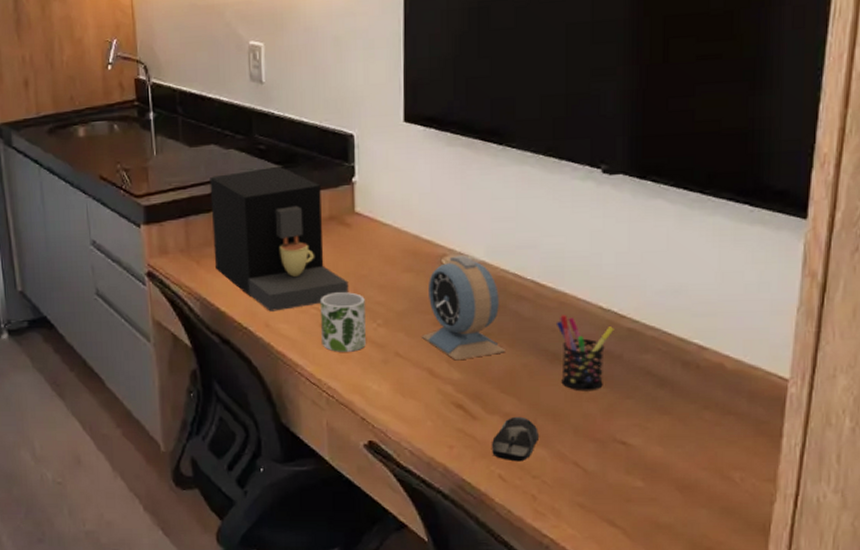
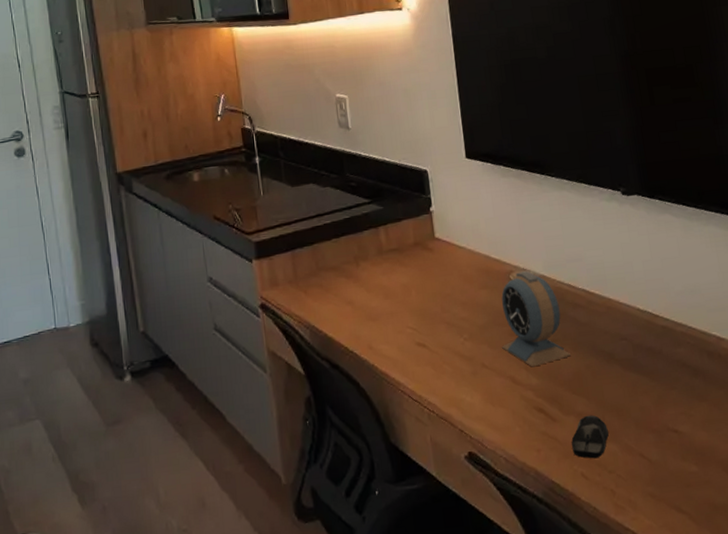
coffee maker: present [210,166,349,312] -> none [311,200,437,334]
mug: present [321,292,366,352] -> none [414,310,456,368]
pen holder: present [557,315,614,392] -> none [607,318,652,387]

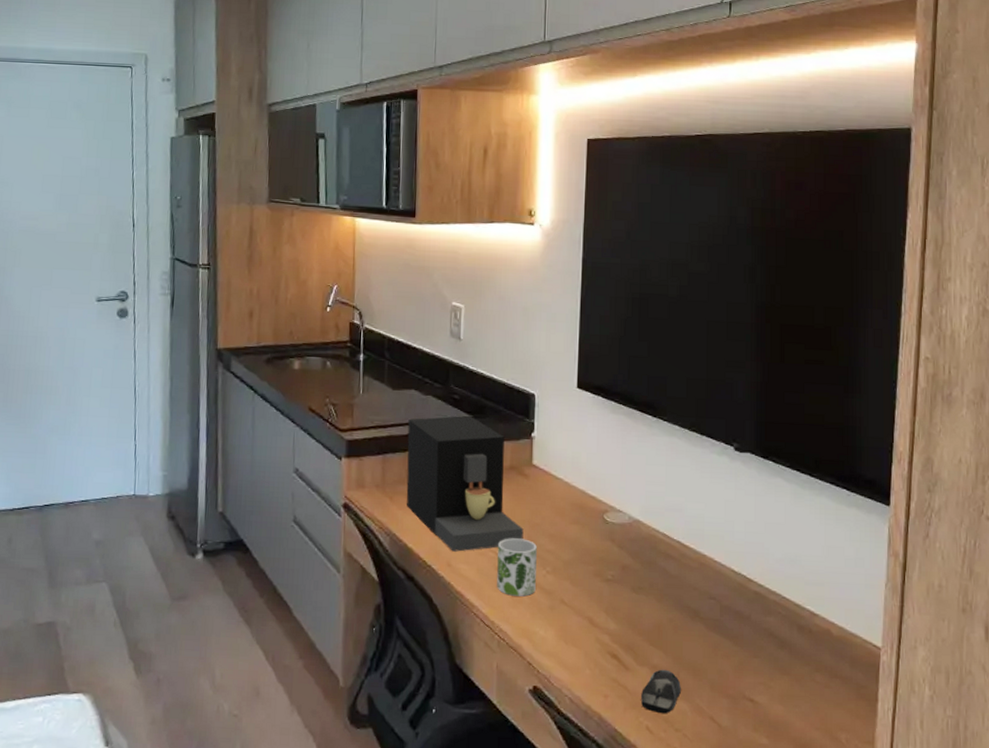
coffee maker: none [311,200,437,334] -> present [406,415,524,552]
mug: none [414,310,456,368] -> present [497,538,537,597]
alarm clock: present [501,271,572,367] -> none [584,513,656,612]

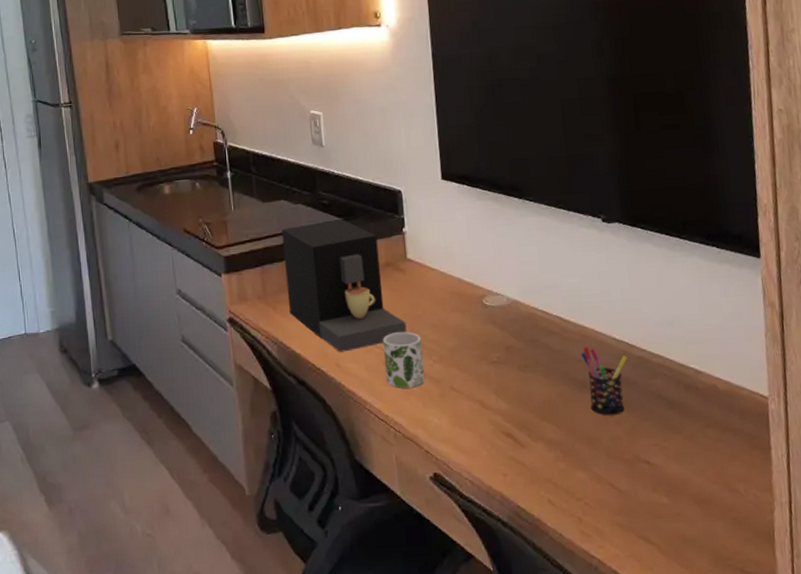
computer mouse: present [641,669,681,714] -> none [539,442,578,486]
pen holder: none [697,575,744,649] -> present [581,346,628,416]

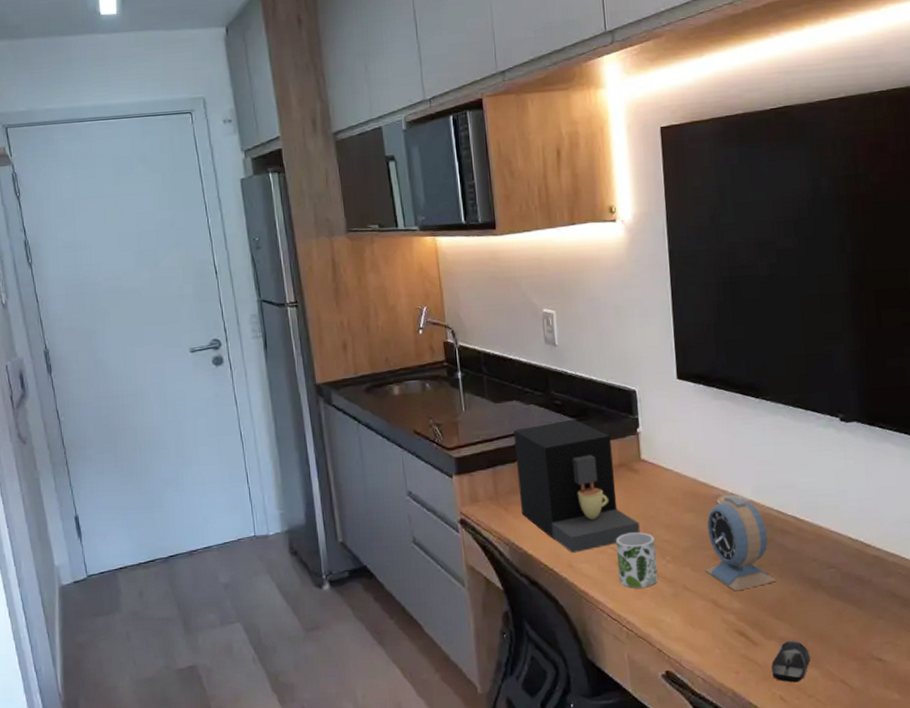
alarm clock: none [472,296,543,392] -> present [705,496,777,591]
computer mouse: none [539,442,578,486] -> present [771,640,810,683]
pen holder: present [581,346,628,416] -> none [816,546,863,615]

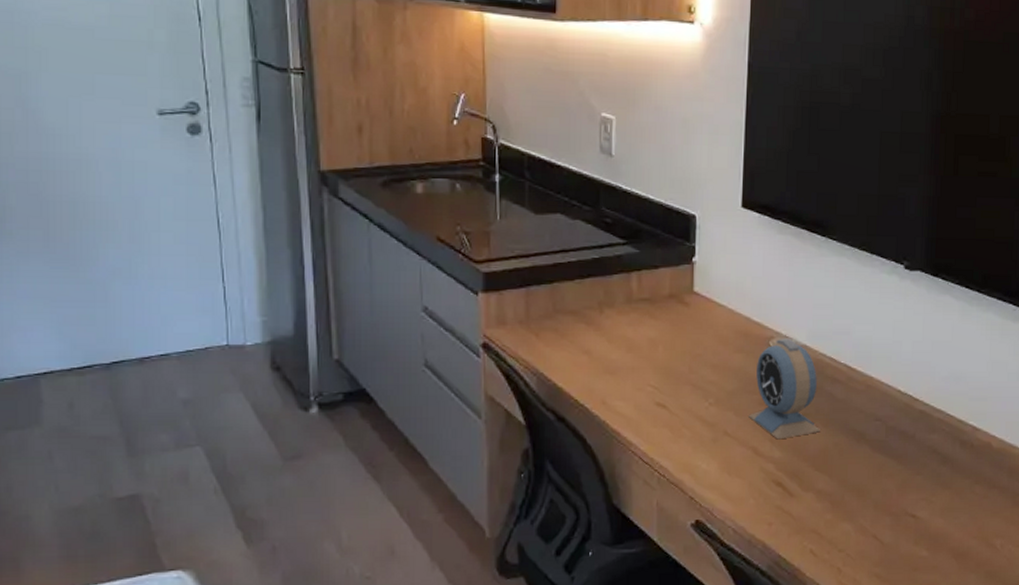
coffee maker: present [513,419,640,553] -> none [553,240,684,388]
mug: present [616,532,658,588] -> none [656,371,699,431]
computer mouse: present [771,640,810,683] -> none [805,493,845,537]

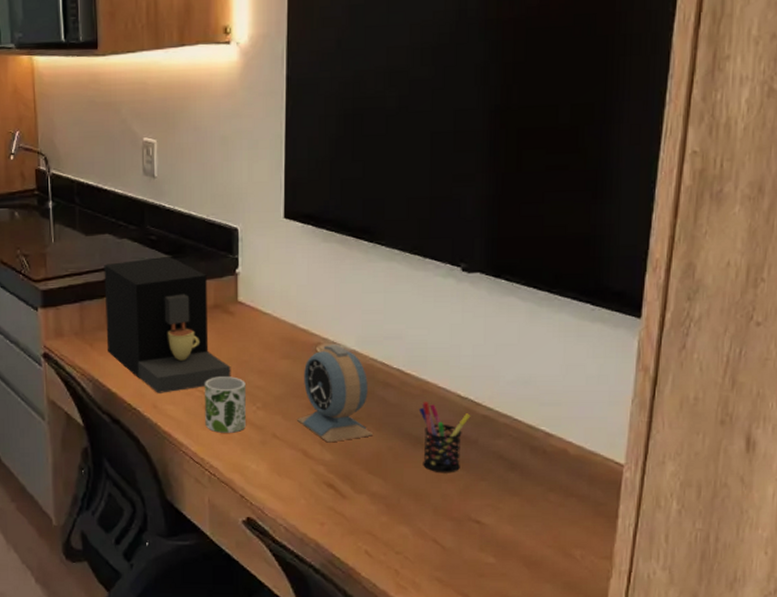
coffee maker: none [553,240,684,388] -> present [104,256,231,393]
mug: none [656,371,699,431] -> present [205,376,246,433]
pen holder: none [864,397,910,469] -> present [419,402,471,474]

